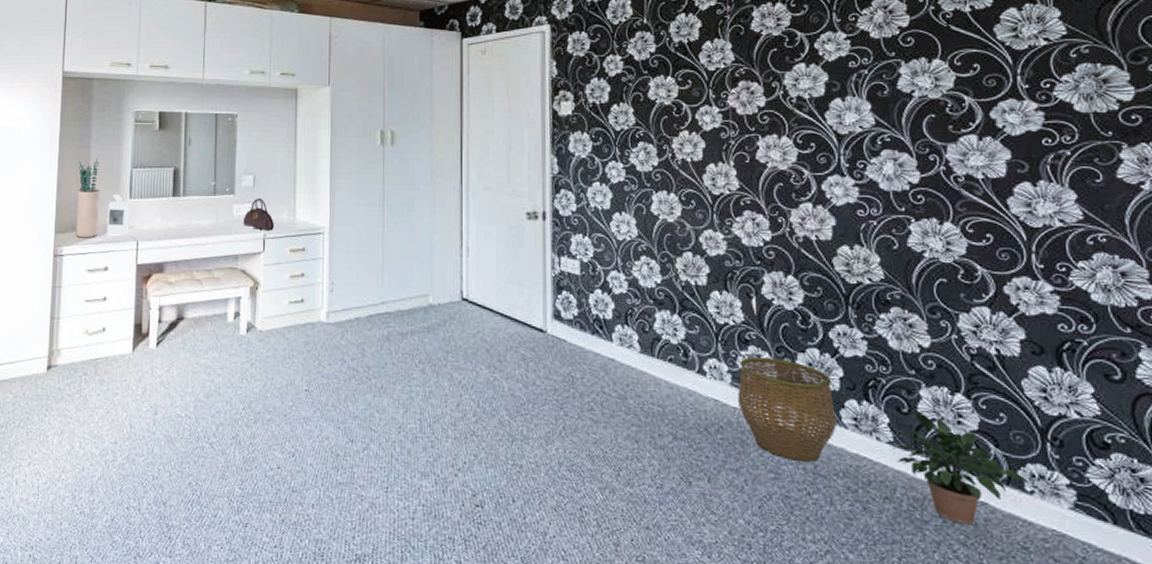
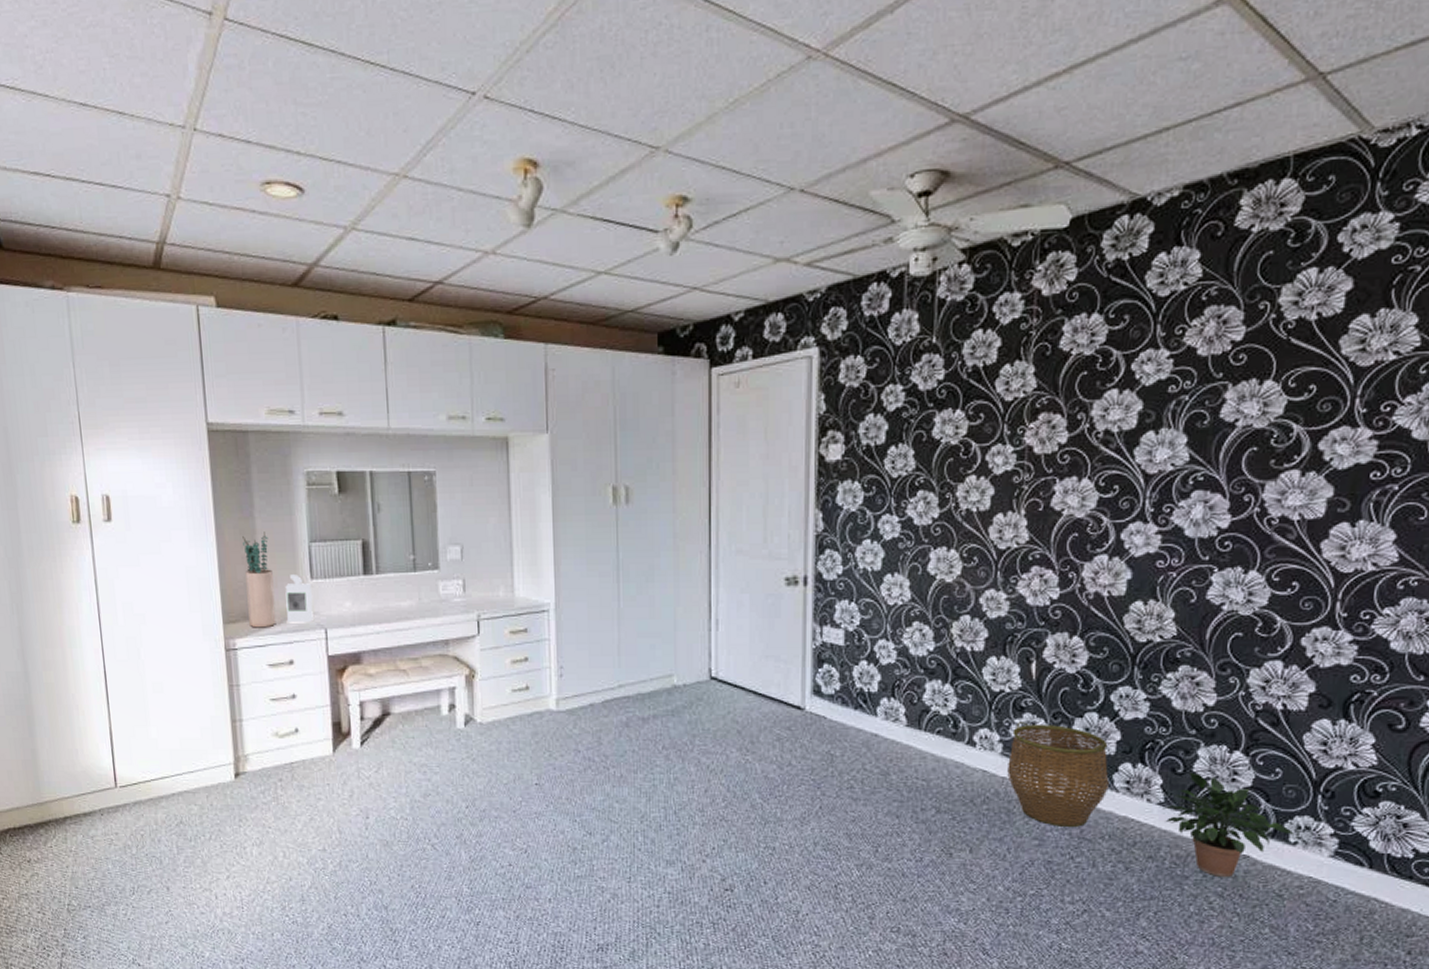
handbag: present [243,198,275,231] -> none [451,573,490,611]

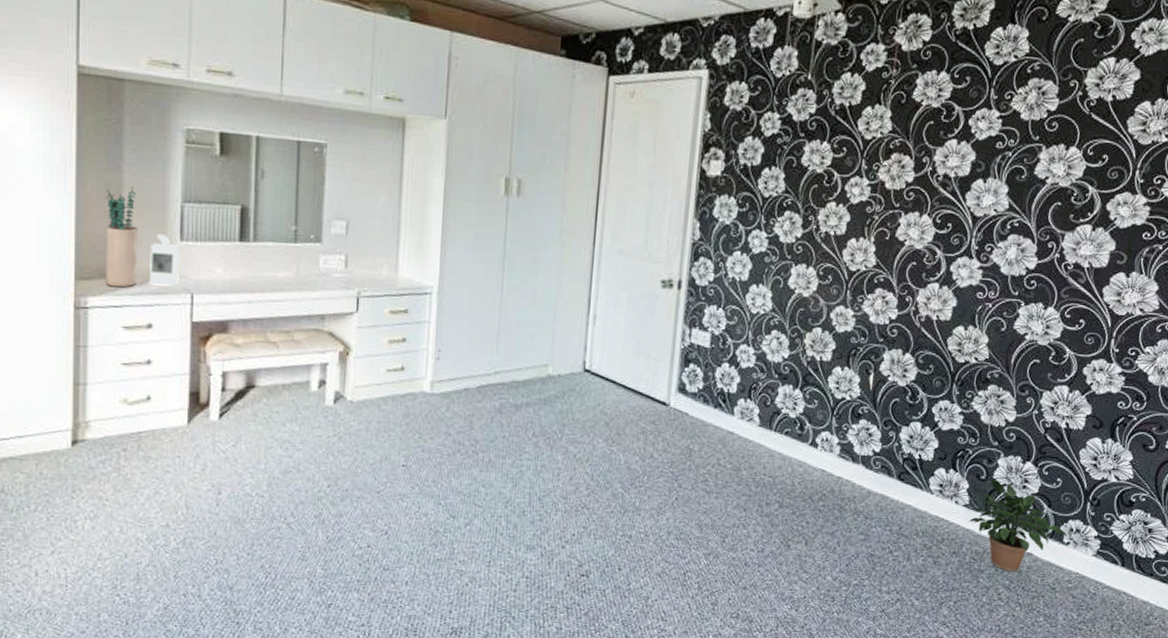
basket: present [1007,722,1109,827] -> none [842,427,927,524]

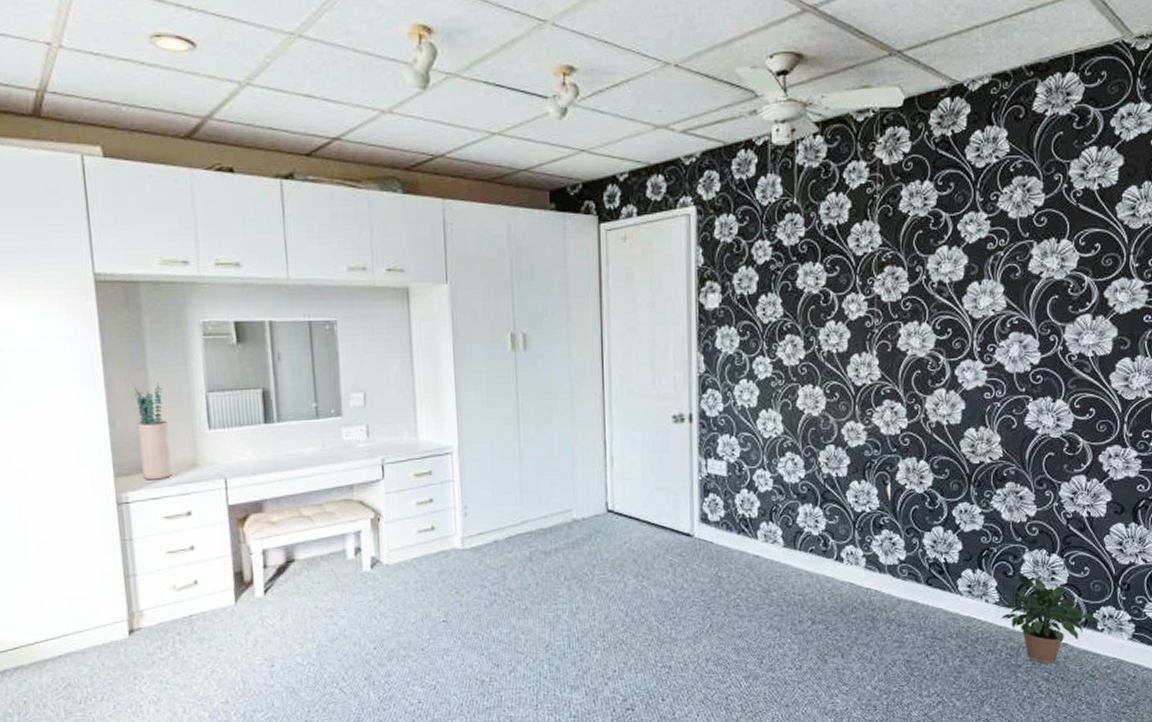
tissue box: present [148,234,181,285] -> none [181,425,212,473]

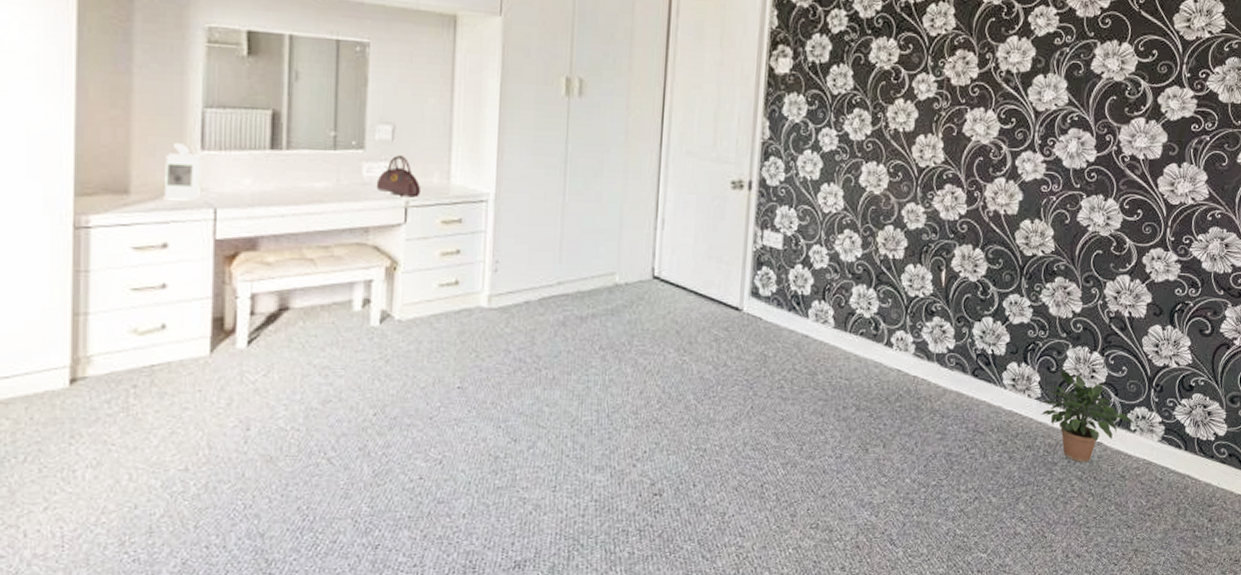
vase: present [134,382,172,481] -> none [112,90,150,204]
tissue box: none [181,425,212,473] -> present [163,143,202,199]
handbag: none [355,419,394,456] -> present [376,156,422,198]

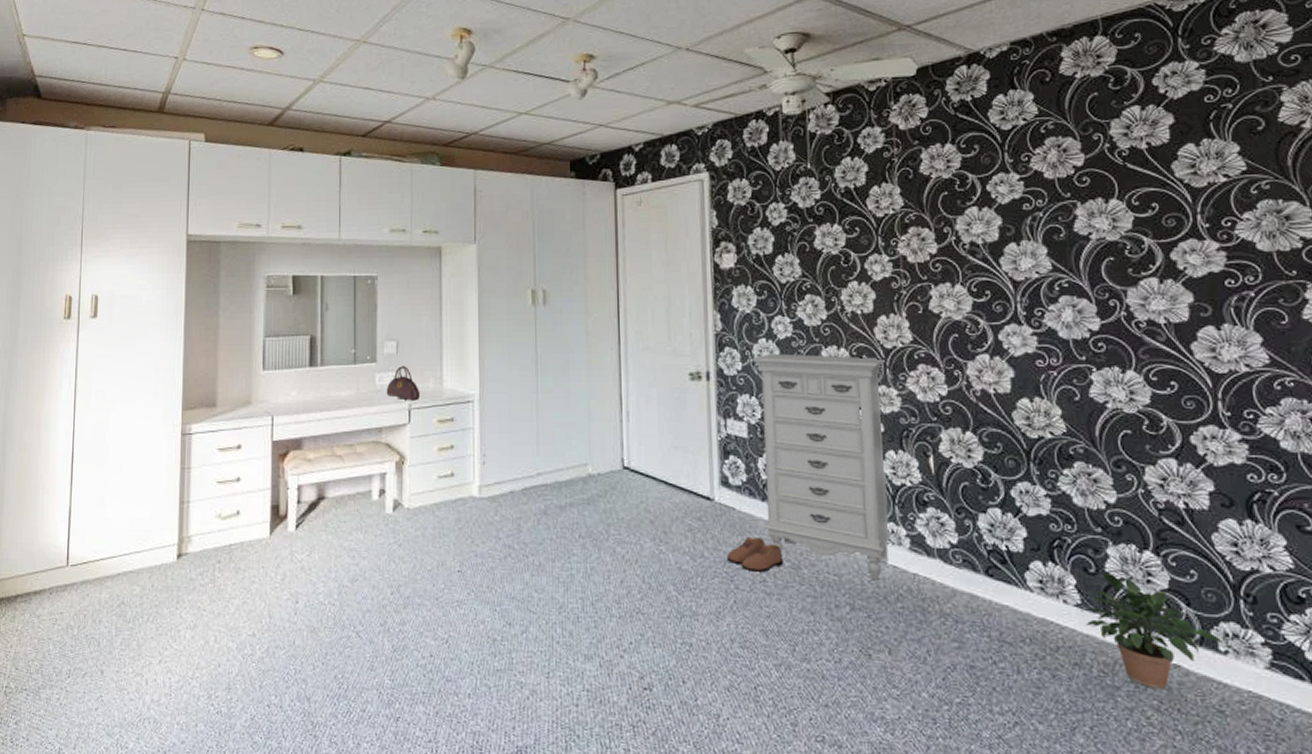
tissue box: present [163,143,202,199] -> none [238,366,264,409]
shoe: none [748,345,802,379] -> present [726,536,784,572]
chest of drawers: none [788,165,919,383] -> present [752,353,891,580]

